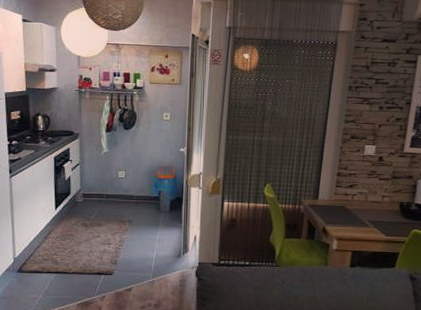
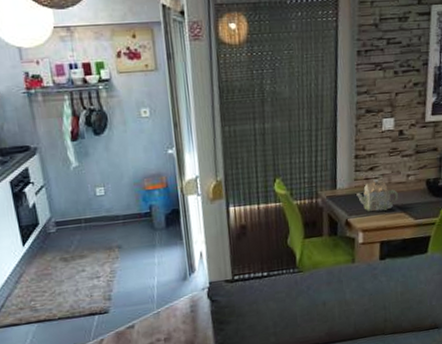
teapot: none [335,195,373,224] -> present [356,179,399,212]

